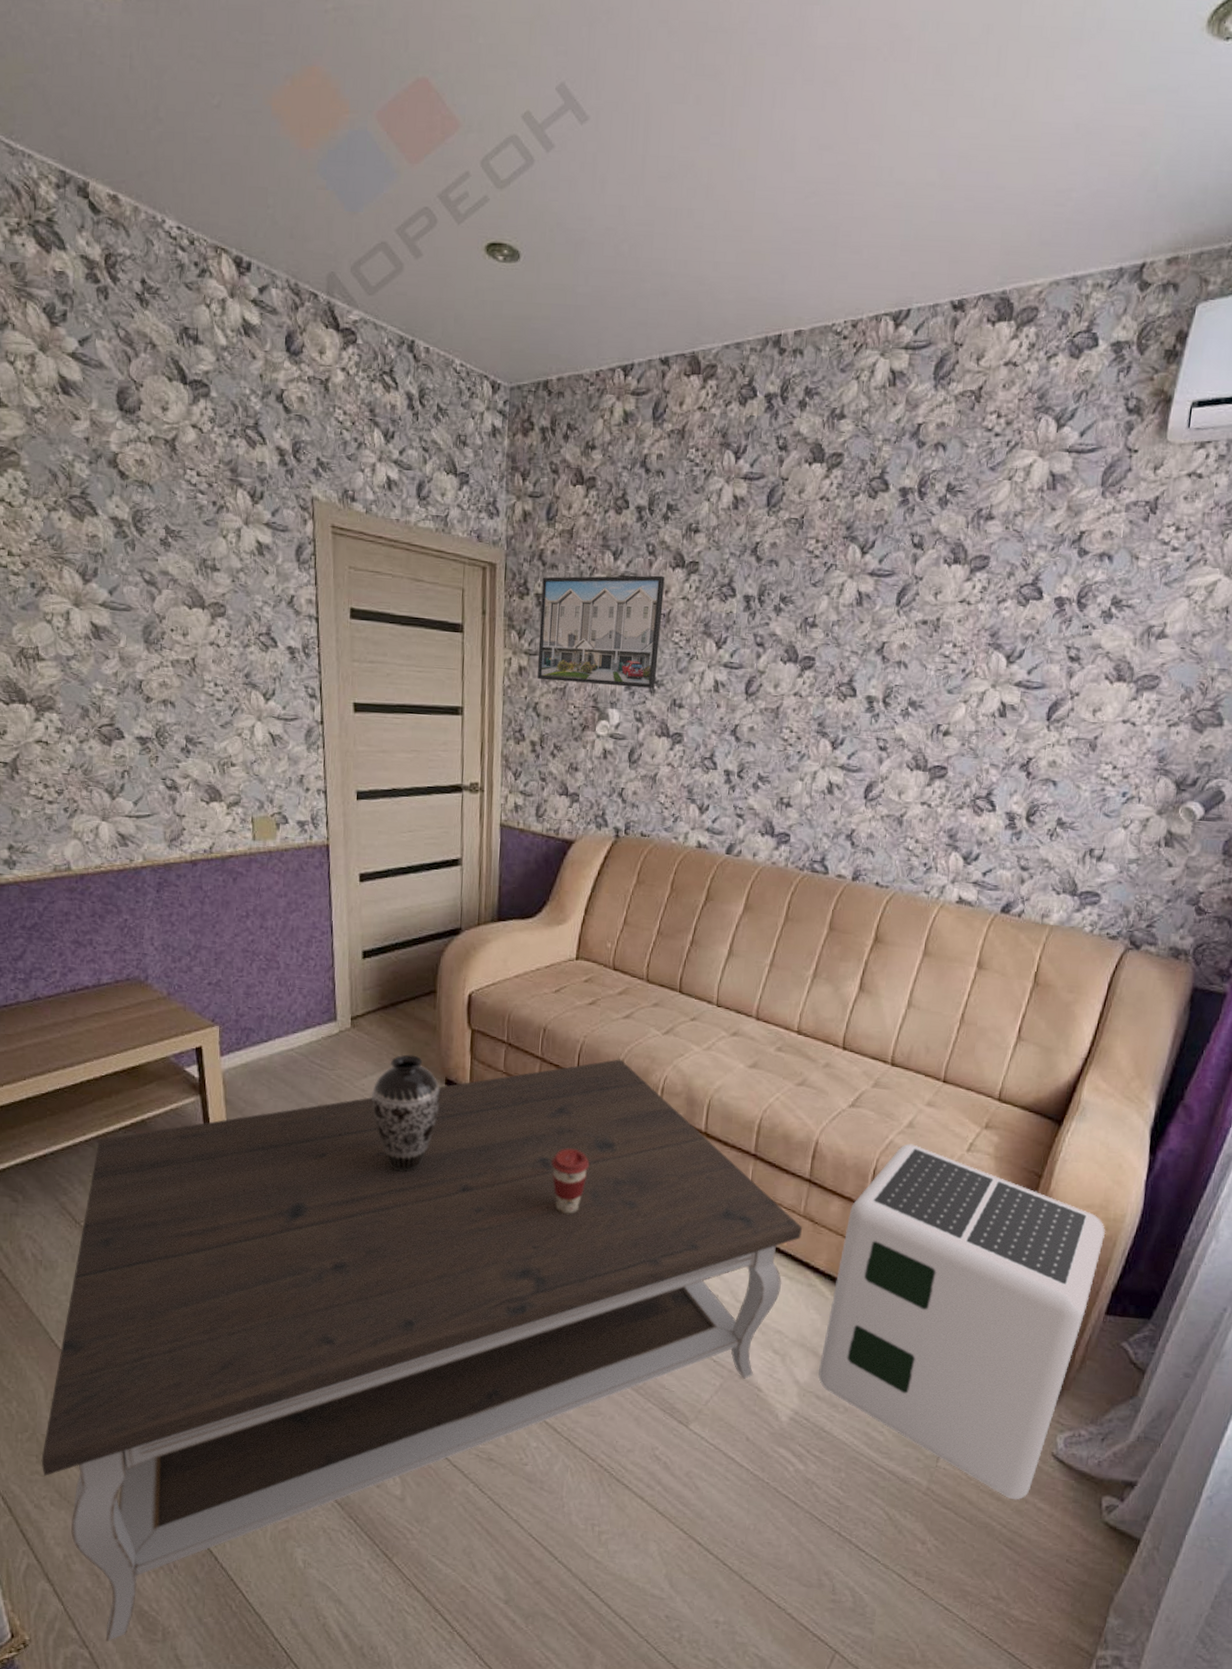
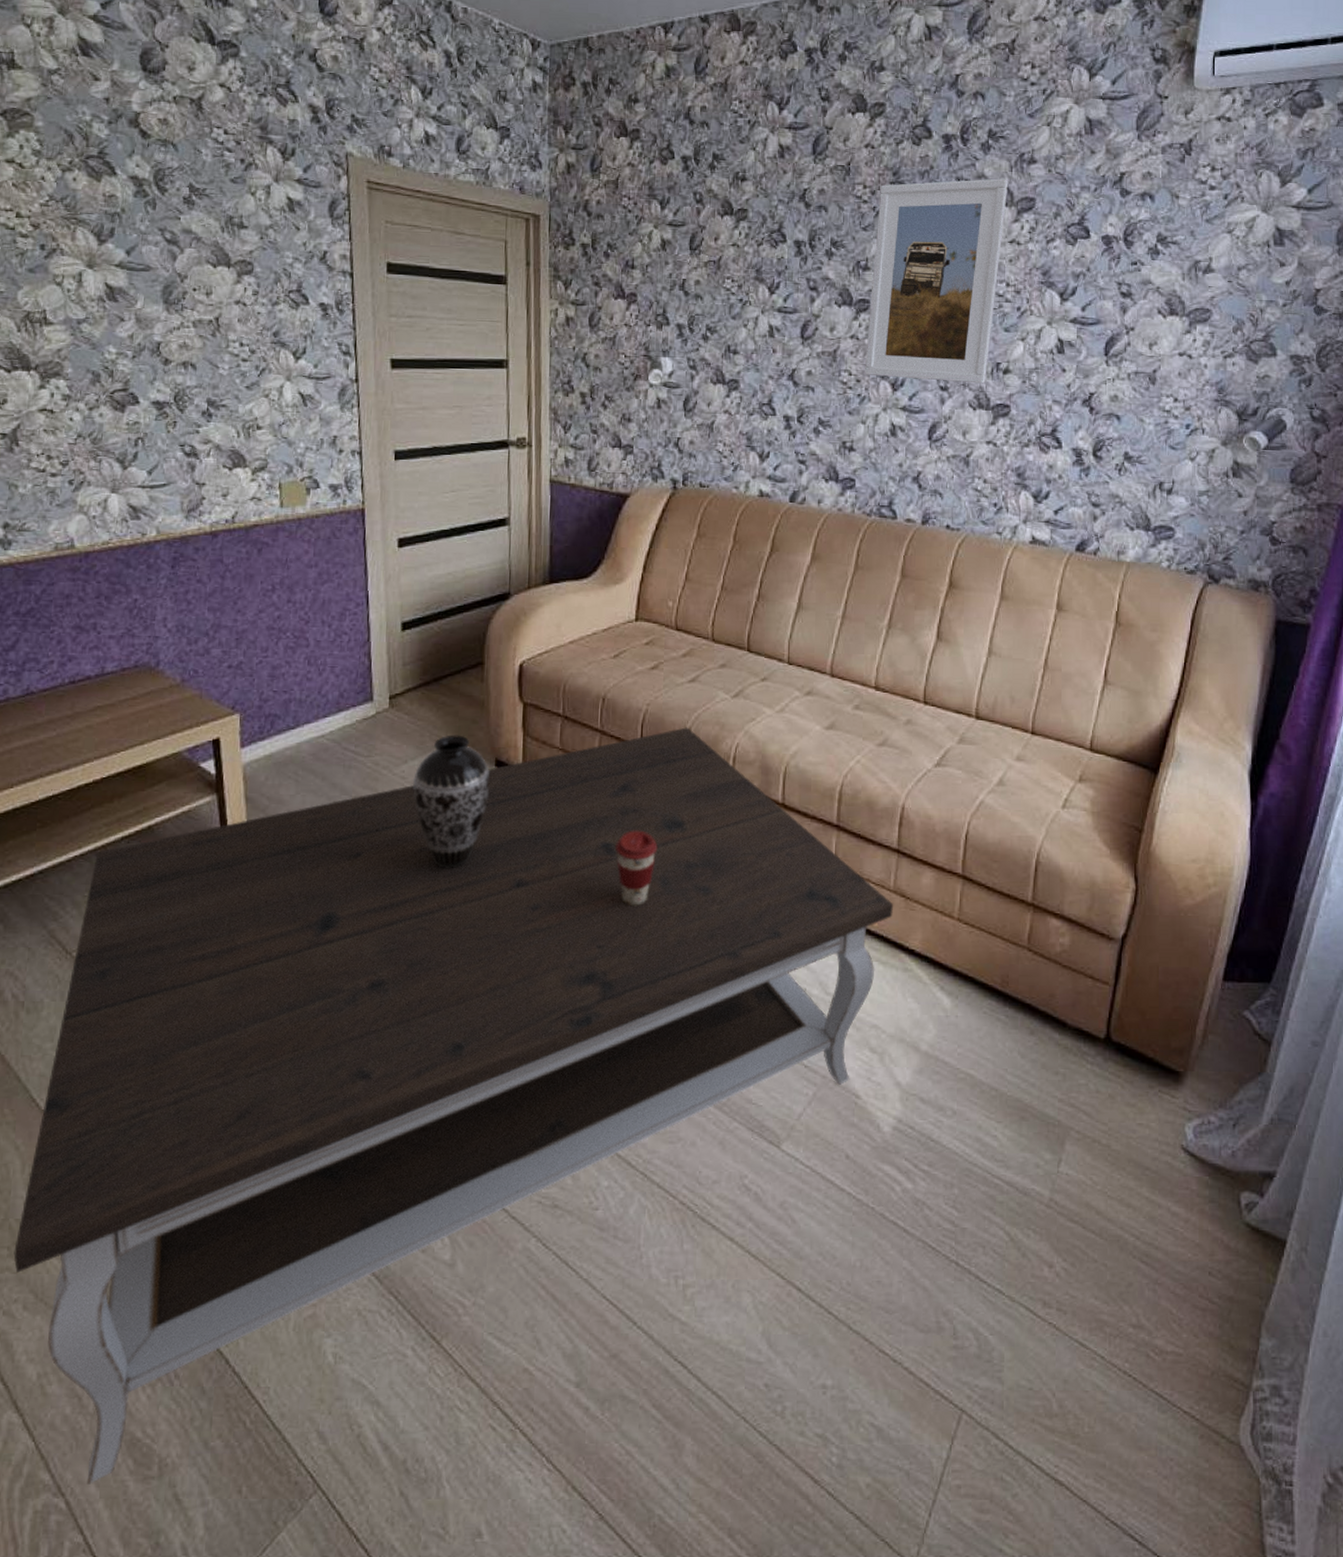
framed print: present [537,575,665,689] -> none [585,223,714,335]
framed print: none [805,535,964,745] -> present [864,178,1009,384]
air purifier: present [818,1144,1106,1500] -> none [921,803,1215,1205]

